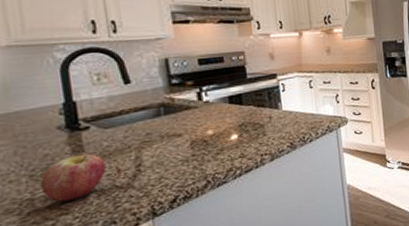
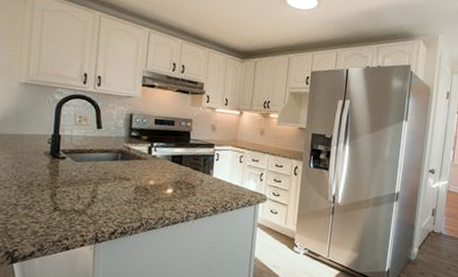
apple: present [40,153,106,202] -> none [23,177,71,213]

